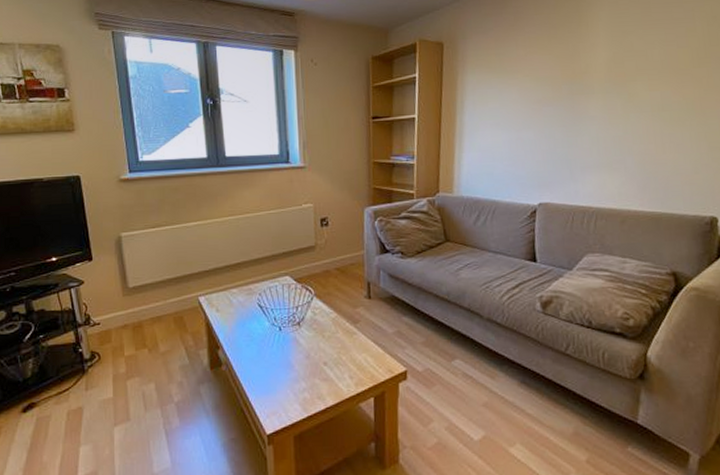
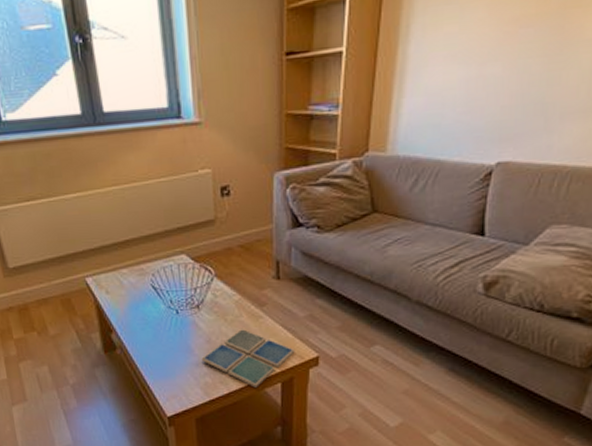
drink coaster: none [301,344,386,403] -> present [201,328,295,388]

